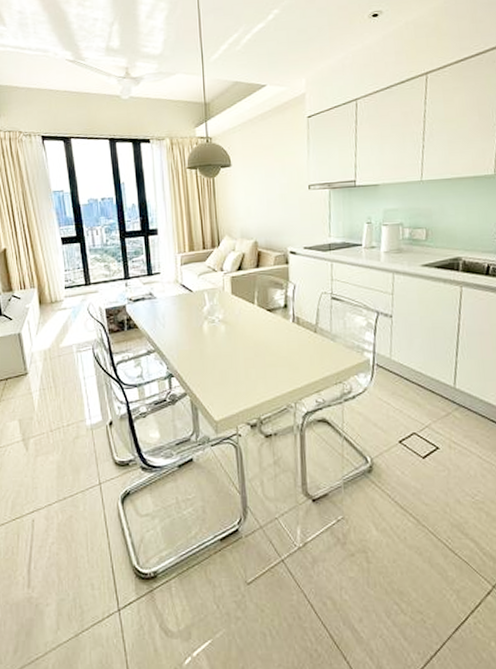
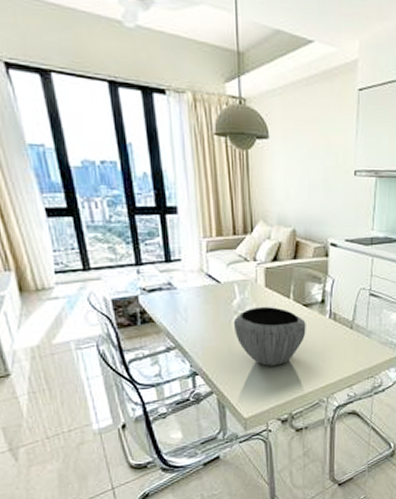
bowl: none [204,312,271,369] -> present [233,307,306,366]

